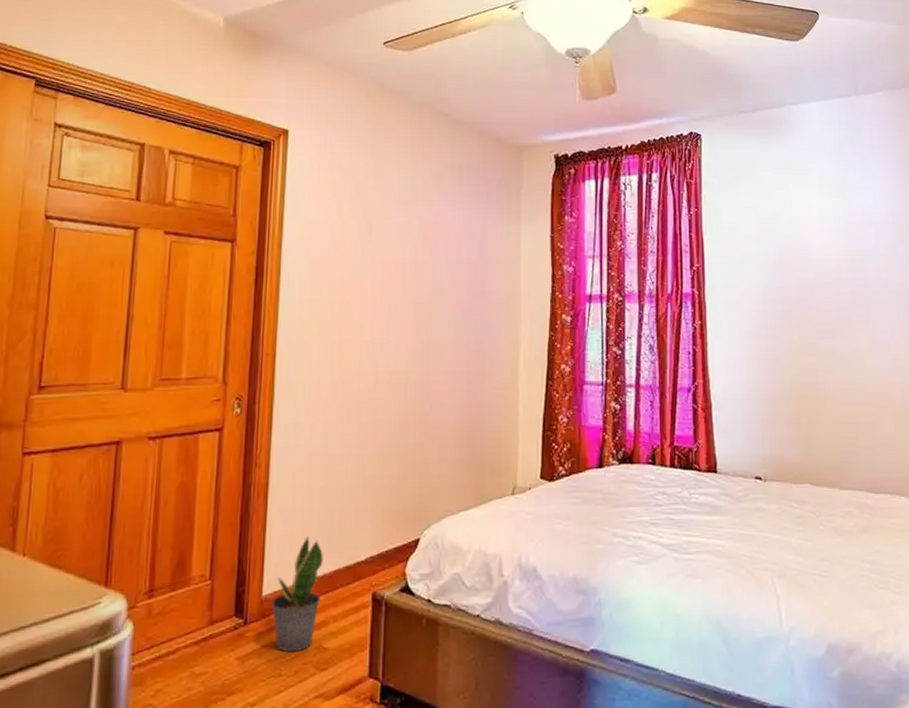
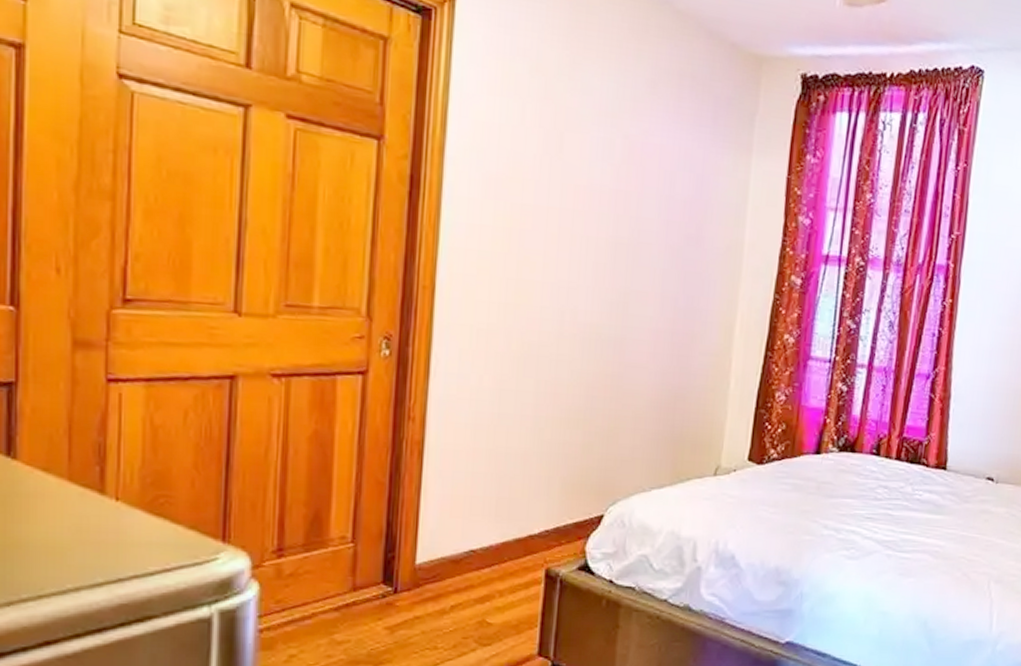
potted plant: present [271,536,323,653] -> none [427,503,489,626]

